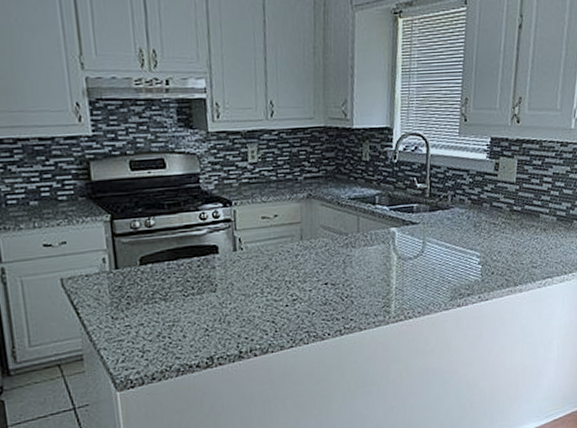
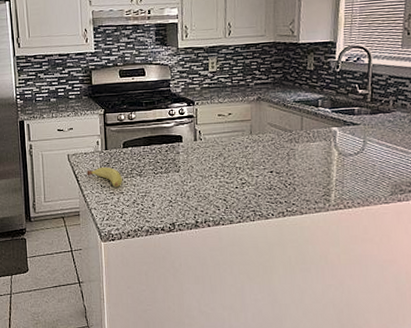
fruit: none [90,292,141,317] -> present [87,167,122,187]

